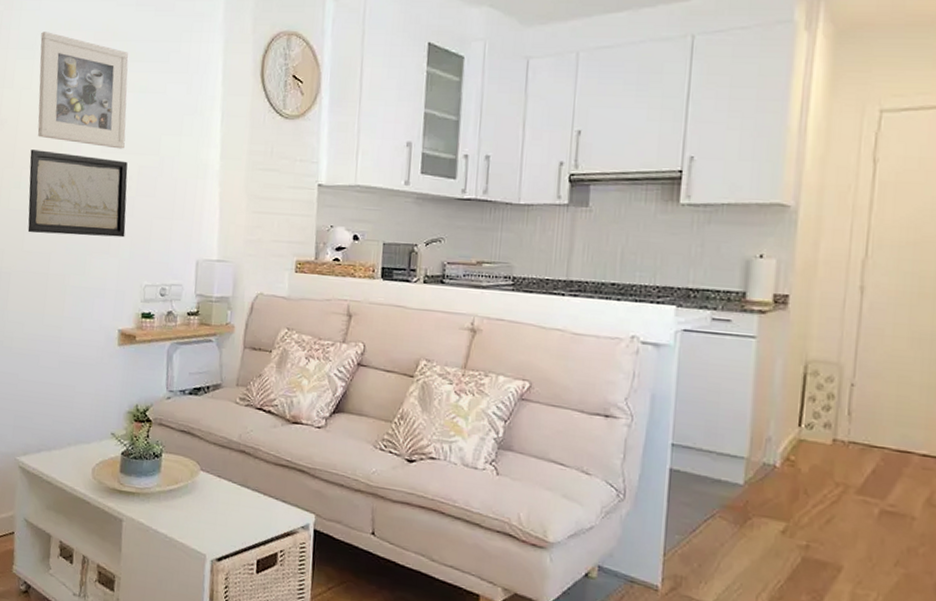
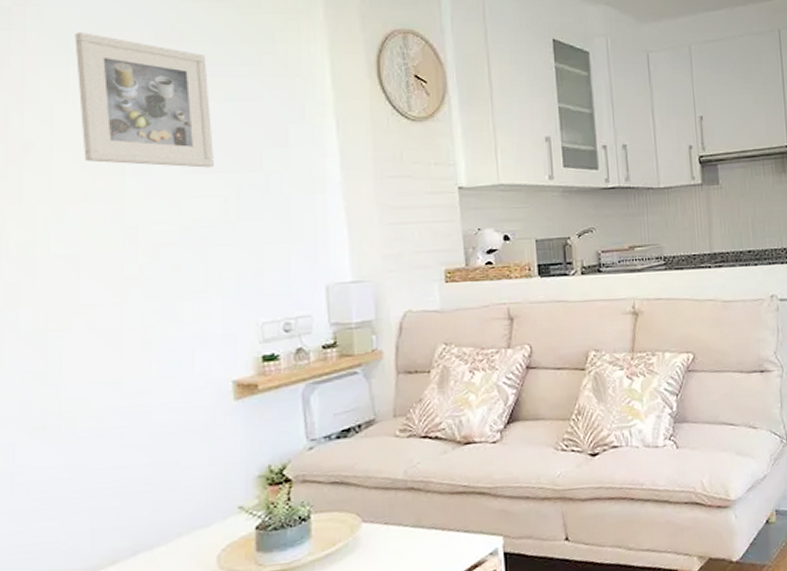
wall art: present [27,150,128,238] -> none [76,177,228,282]

